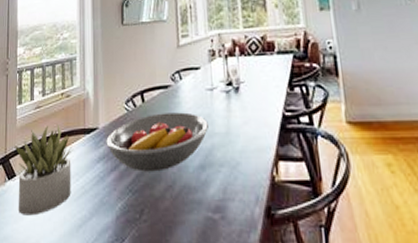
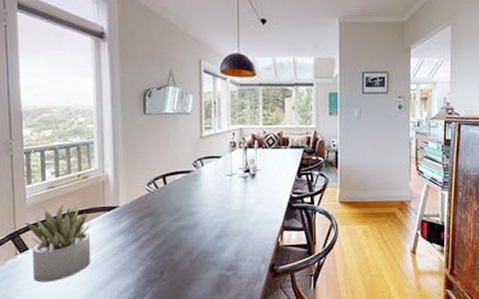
fruit bowl: present [106,112,208,172] -> none [127,193,226,242]

